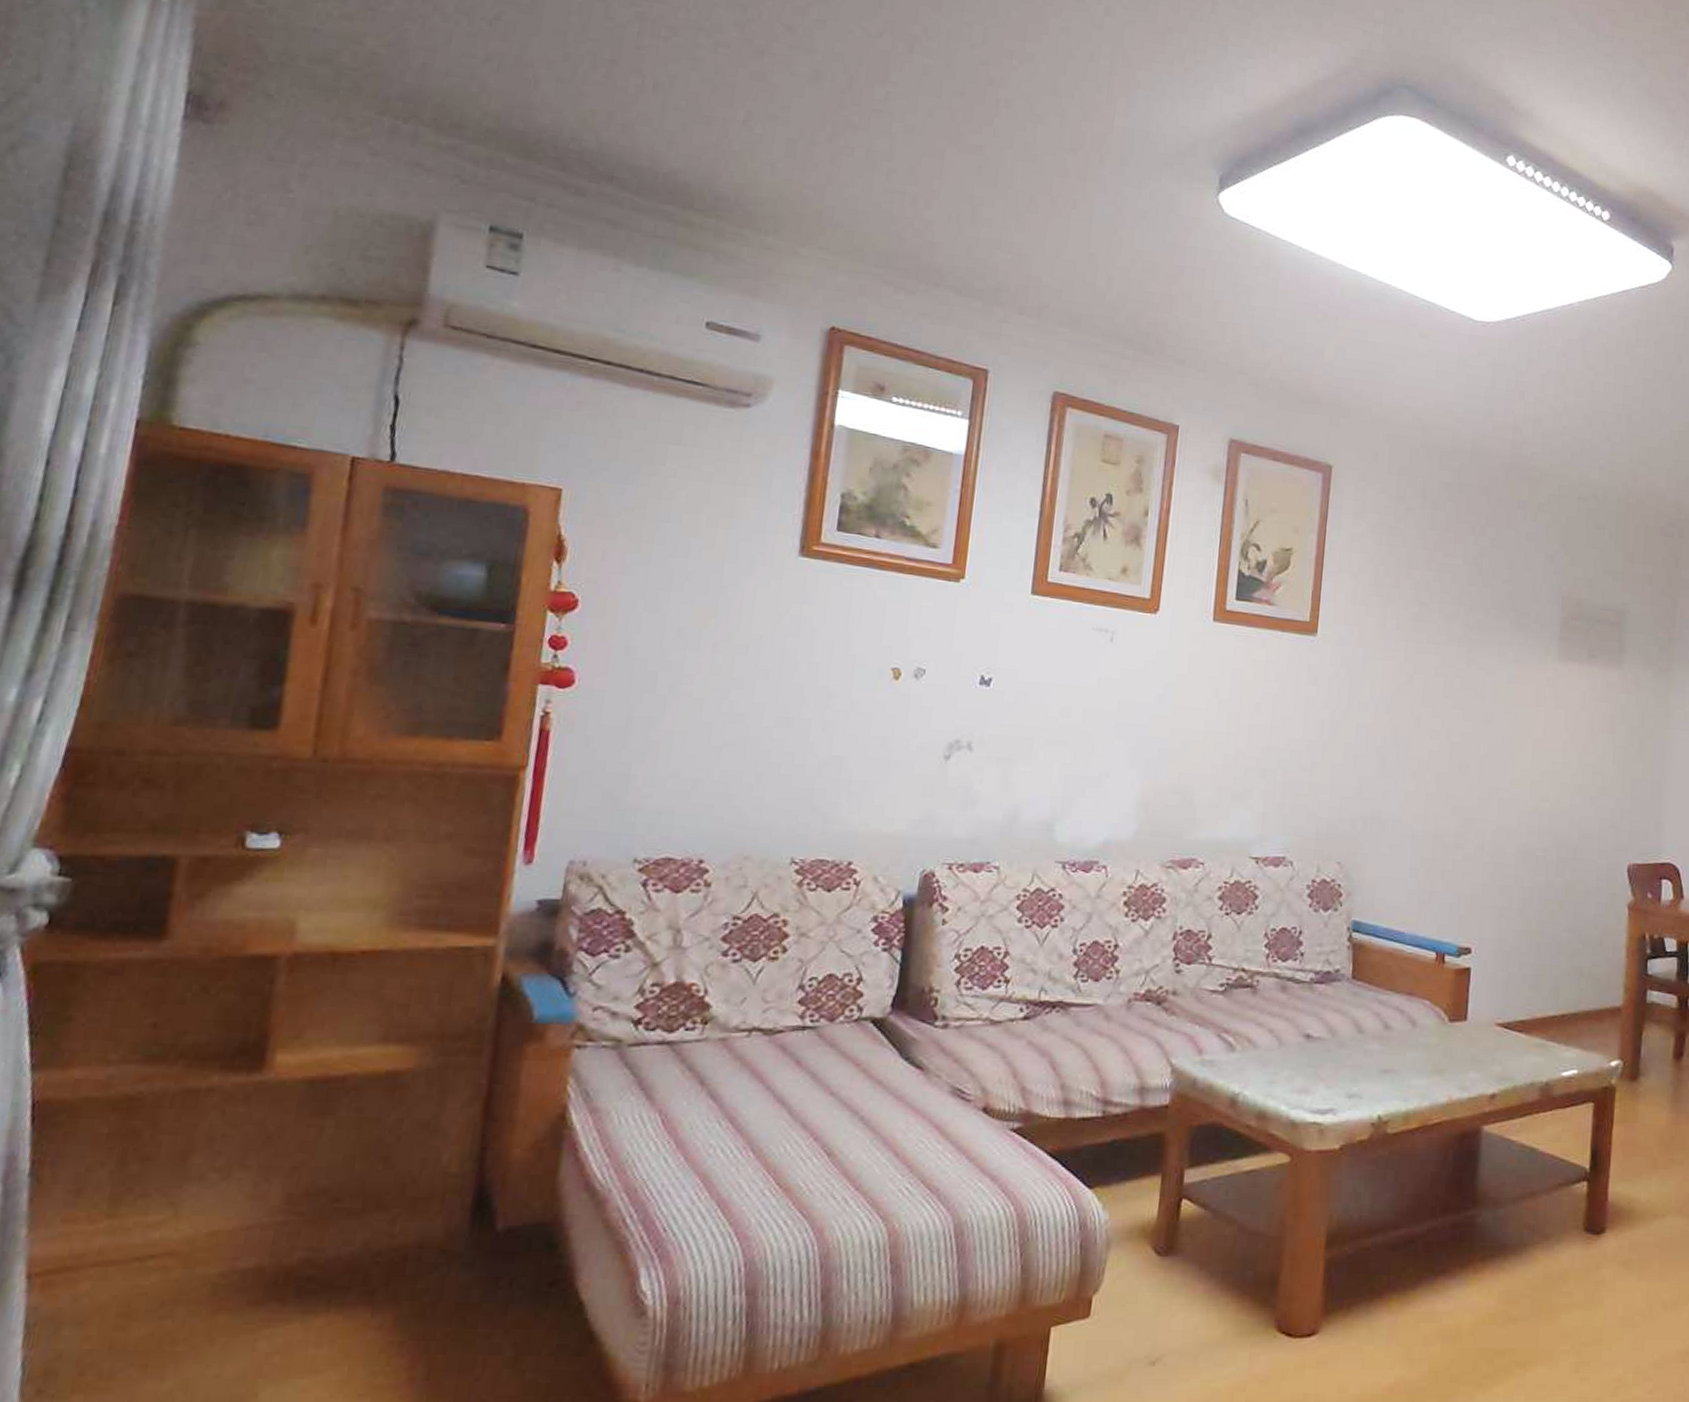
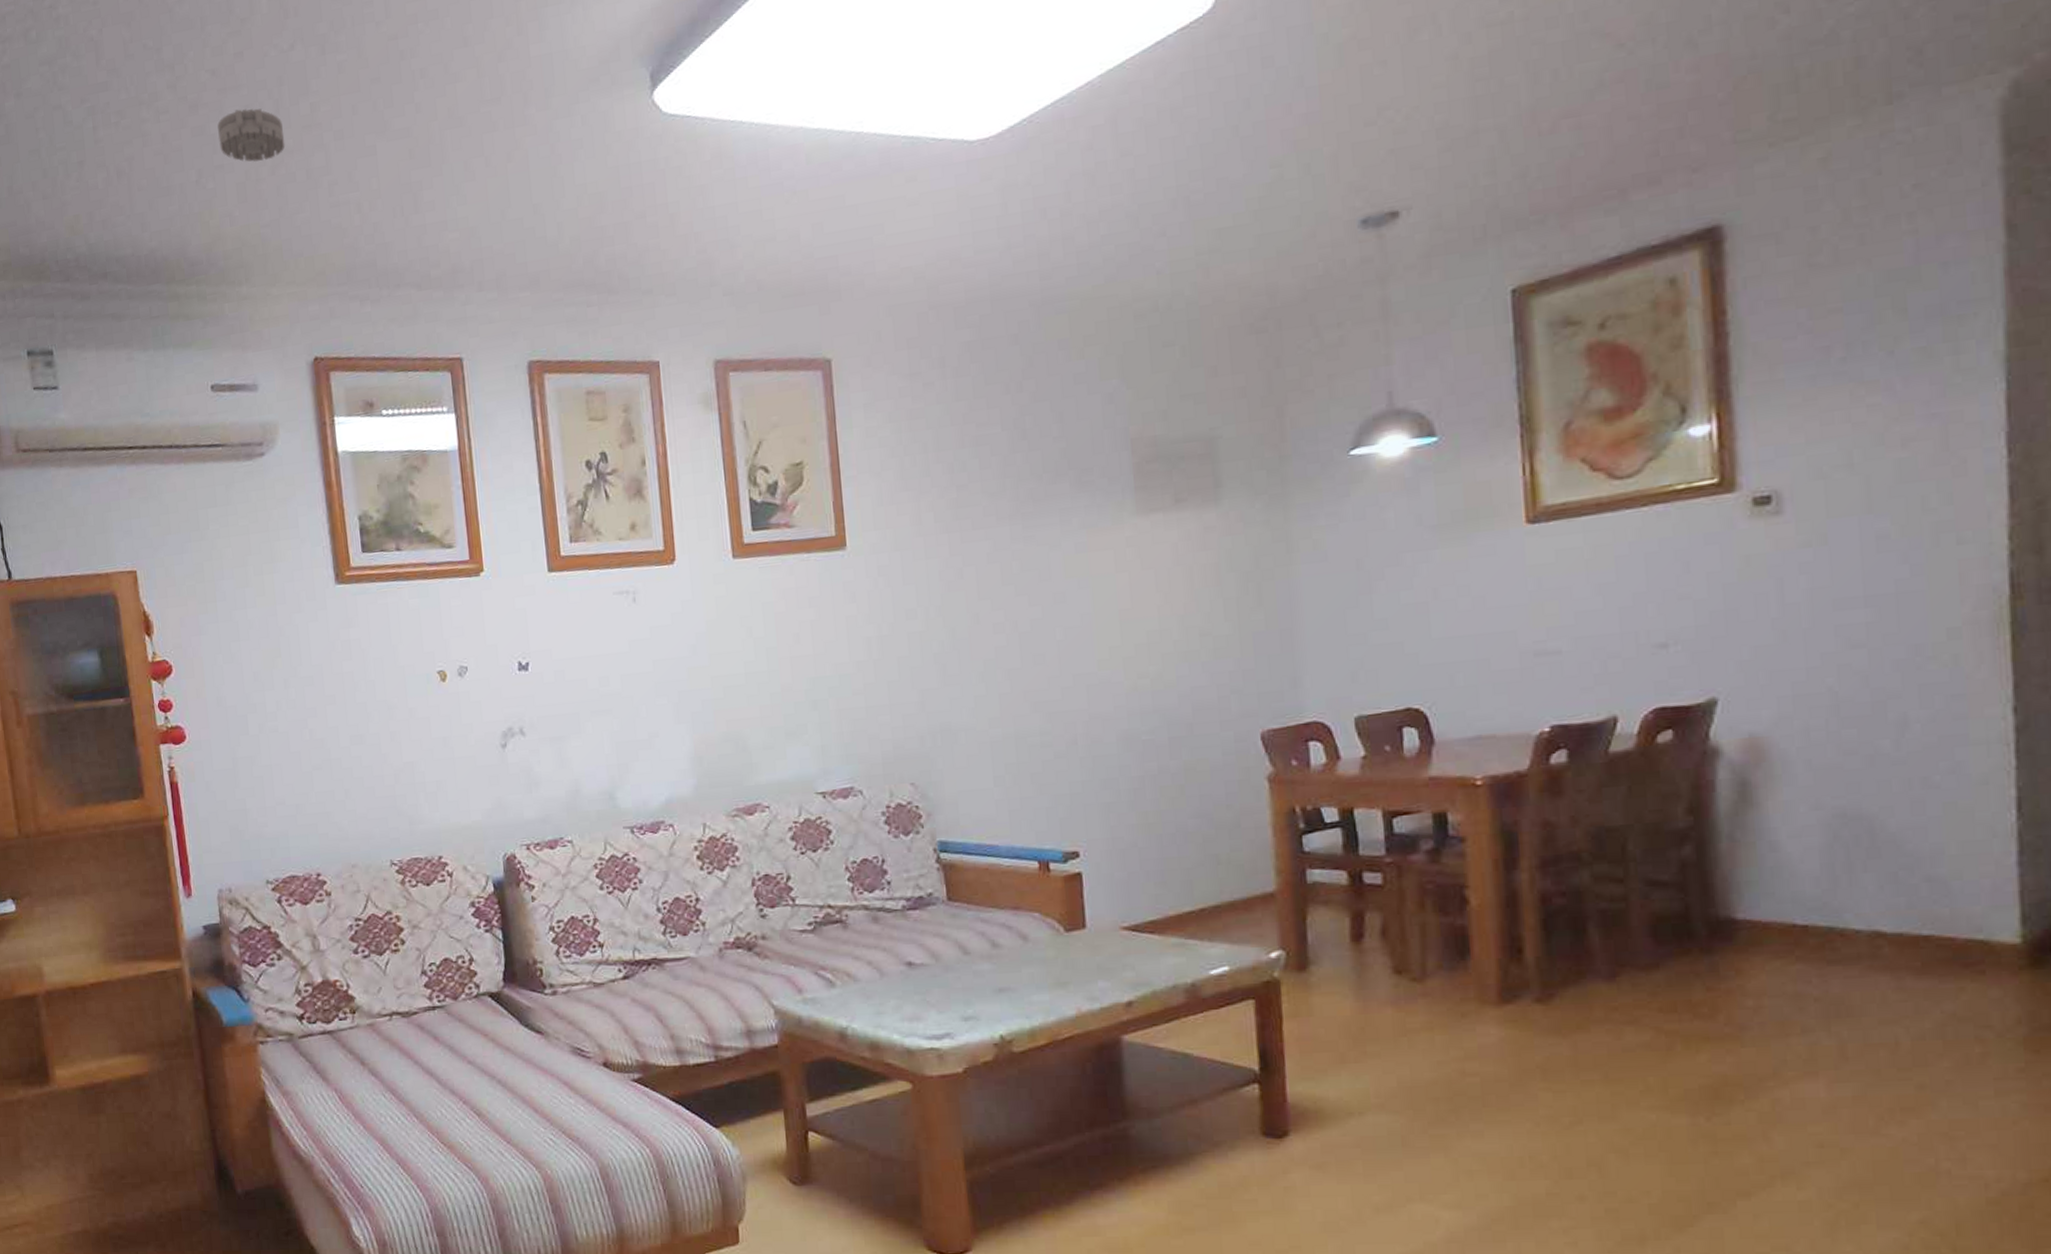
smoke detector: none [778,70,852,128] -> present [217,108,286,162]

